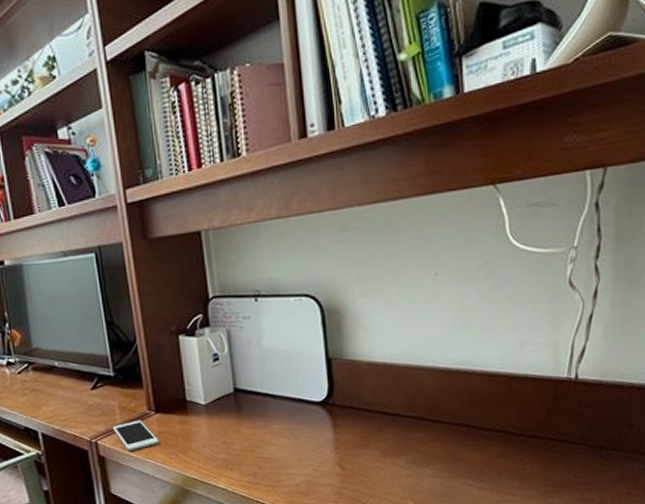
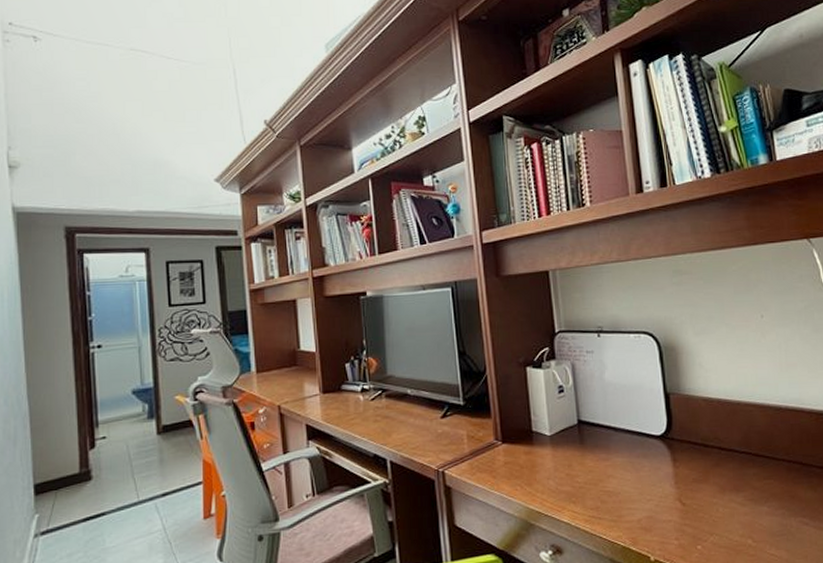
cell phone: present [113,420,159,450] -> none [461,449,505,481]

